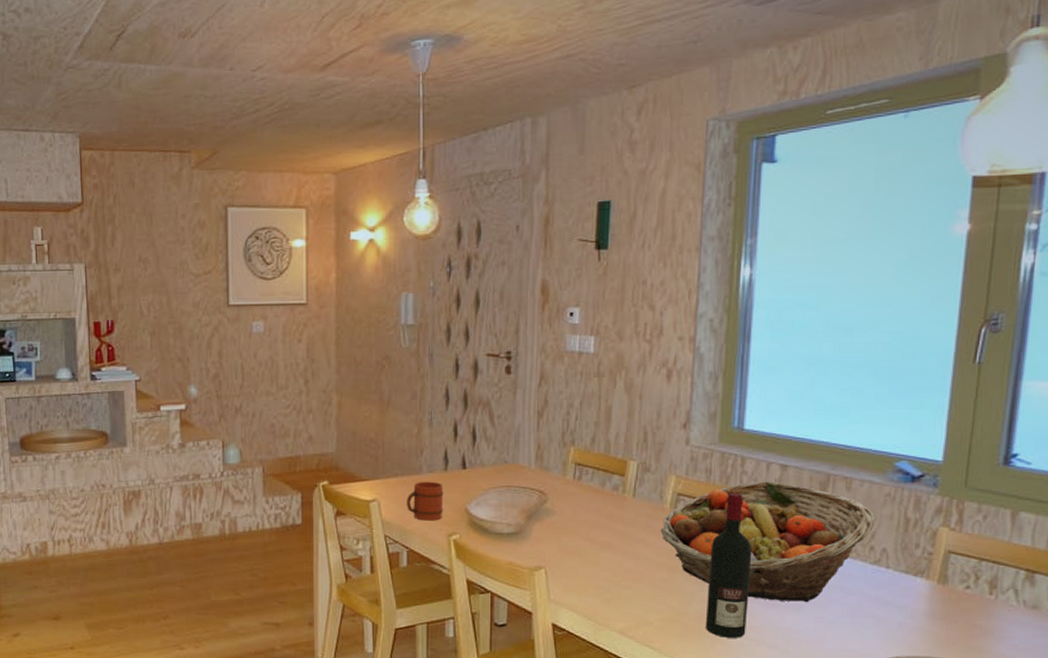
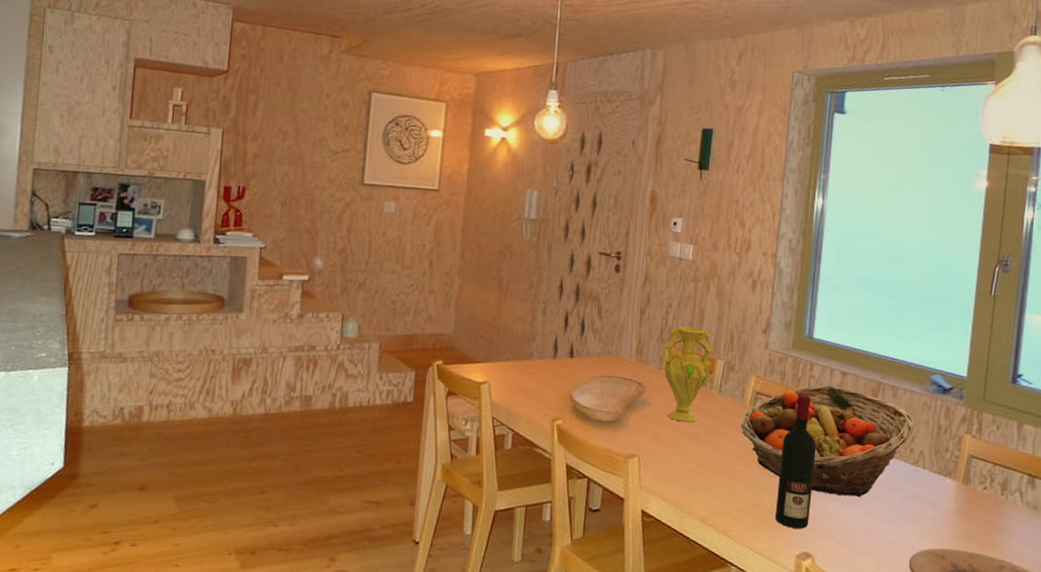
mug: present [406,481,444,521] -> none [515,366,551,406]
vase: none [567,426,624,530] -> present [663,326,713,423]

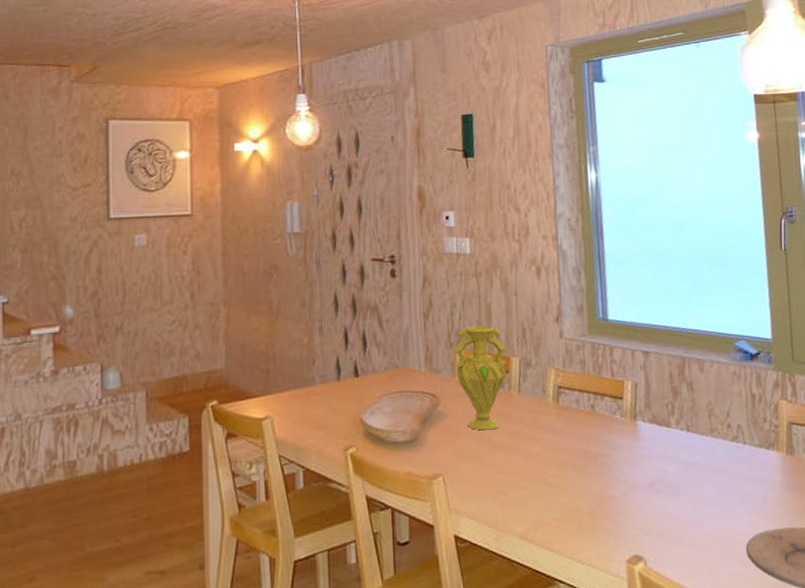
fruit basket: present [740,385,915,497] -> none [546,368,728,487]
wine bottle: present [775,394,817,529] -> none [593,382,635,531]

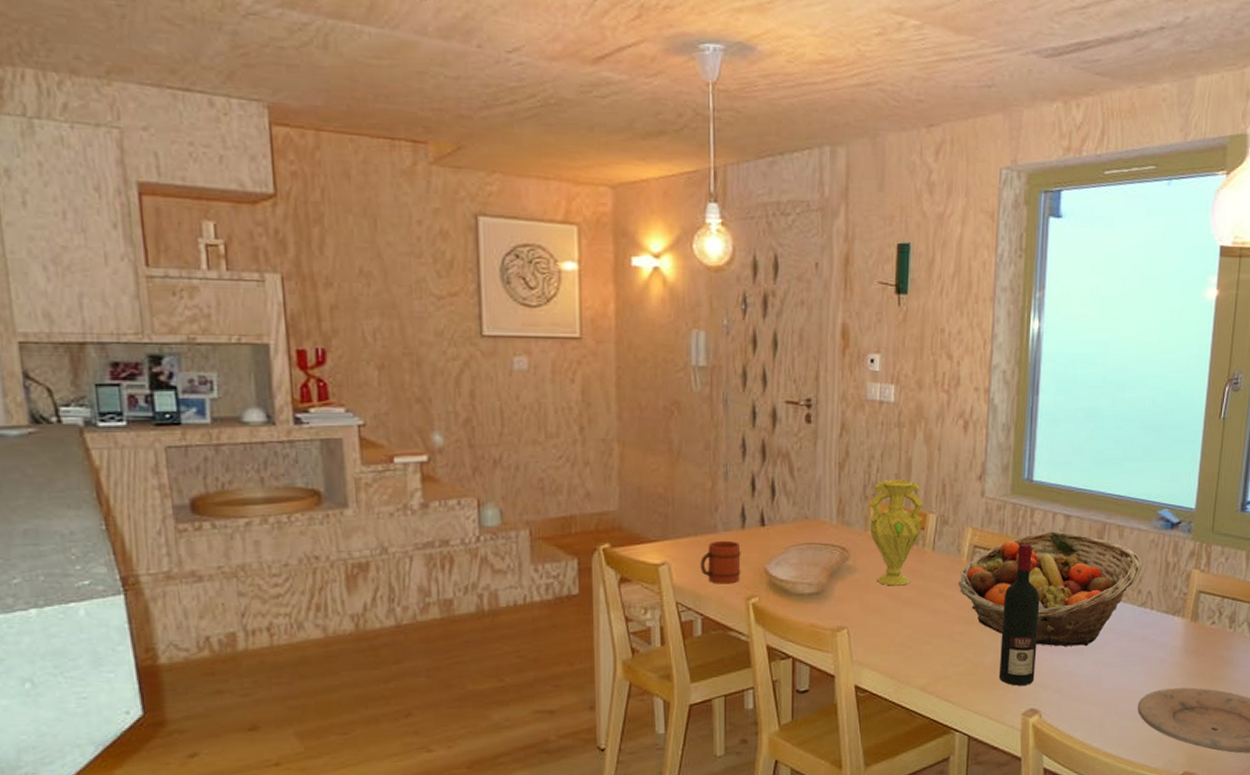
mug: none [300,392,339,436] -> present [700,540,741,584]
fruit basket: none [546,368,728,487] -> present [958,531,1143,647]
wine bottle: none [593,382,635,531] -> present [999,544,1040,686]

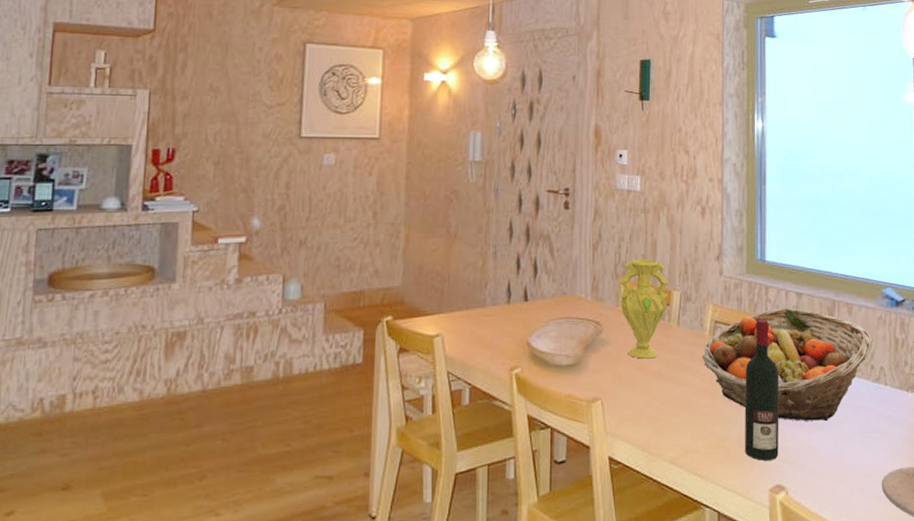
mug: present [700,540,741,584] -> none [470,314,506,355]

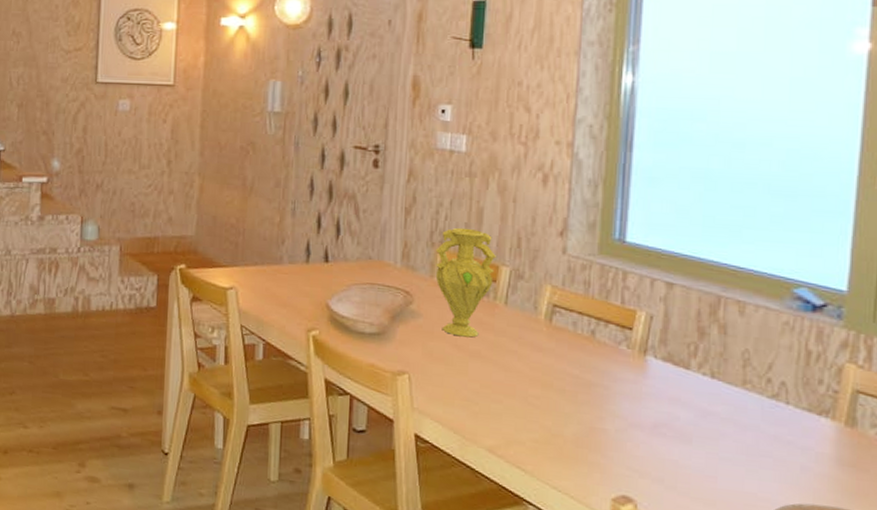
fruit basket: present [702,308,873,421] -> none [533,298,773,434]
wine bottle: present [744,320,780,461] -> none [583,308,635,468]

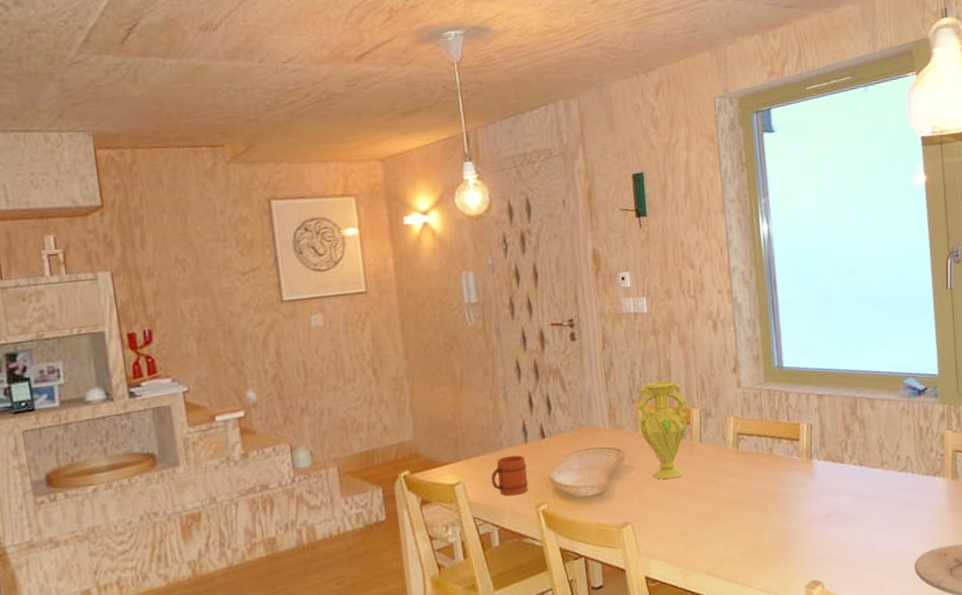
mug: none [265,271,304,314] -> present [491,455,529,496]

